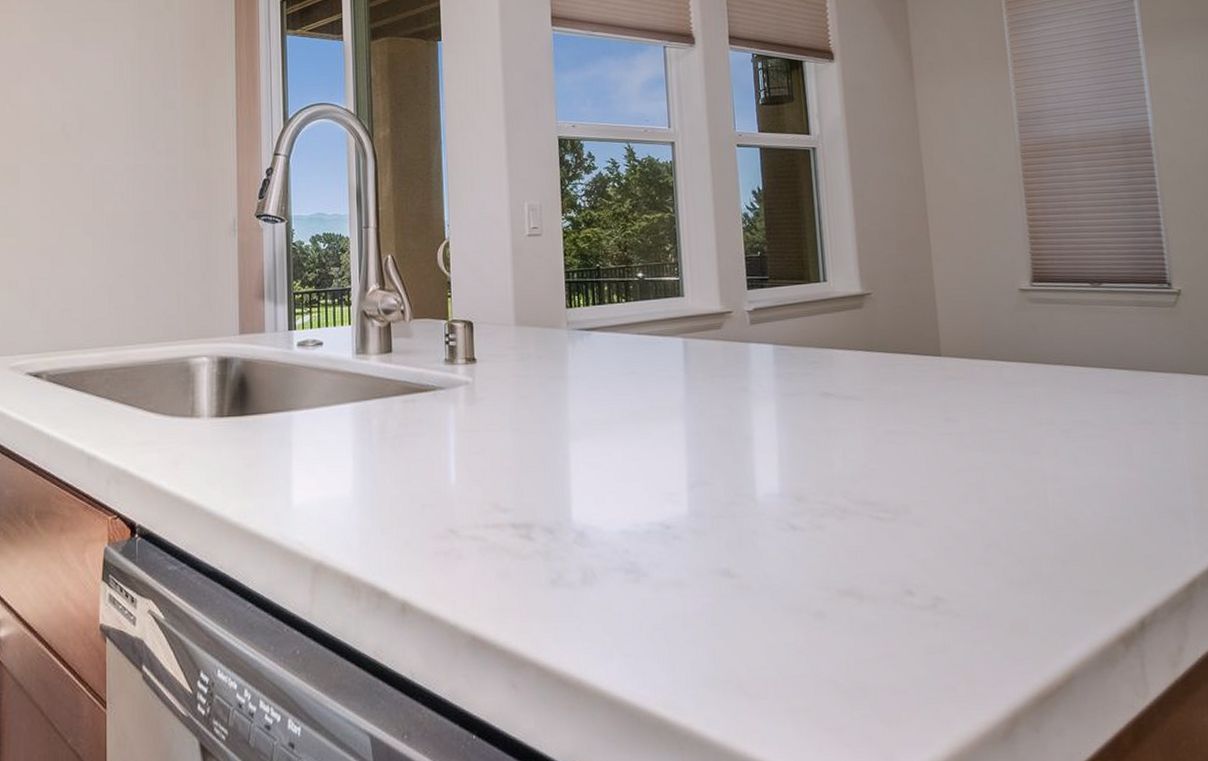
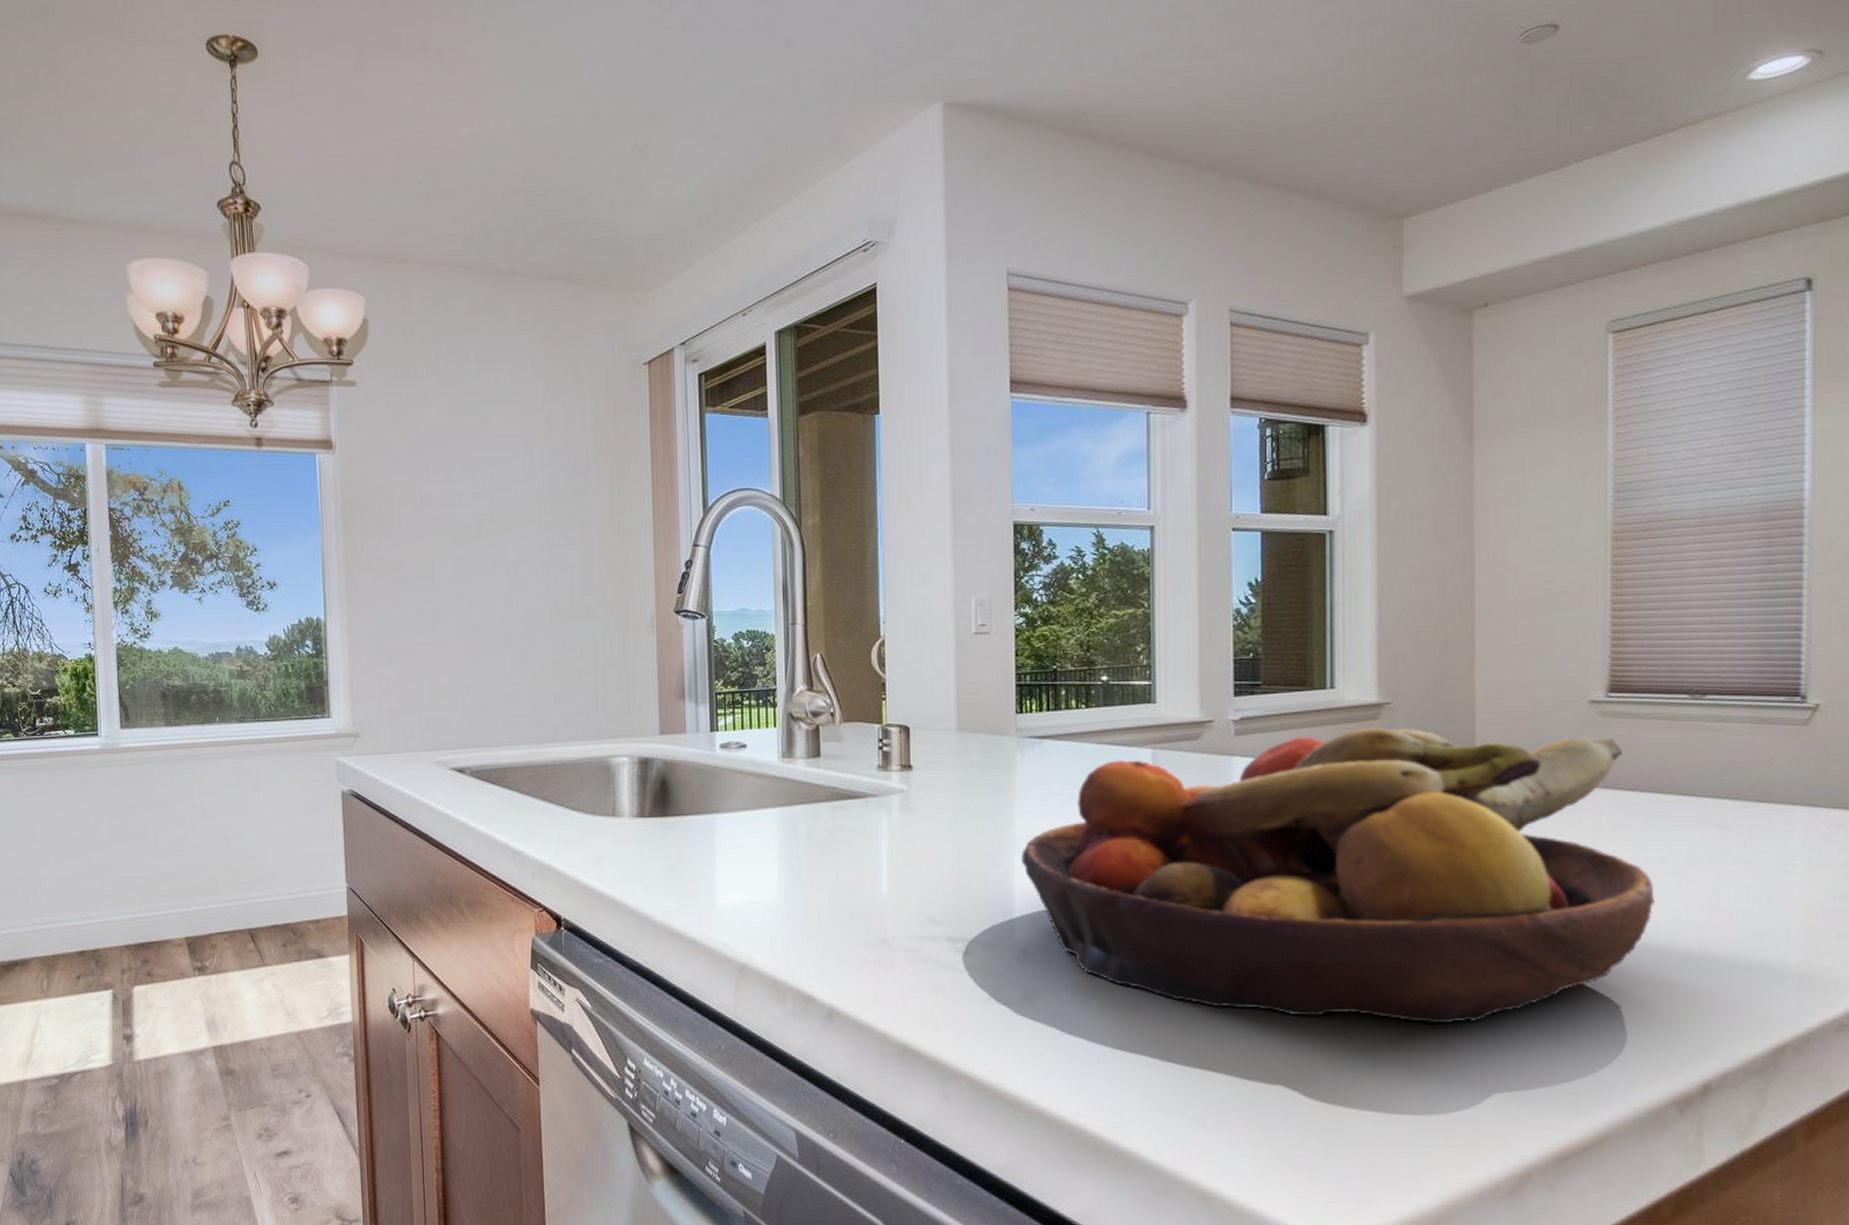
fruit bowl: none [575,314,1086,582] -> present [1021,727,1655,1024]

